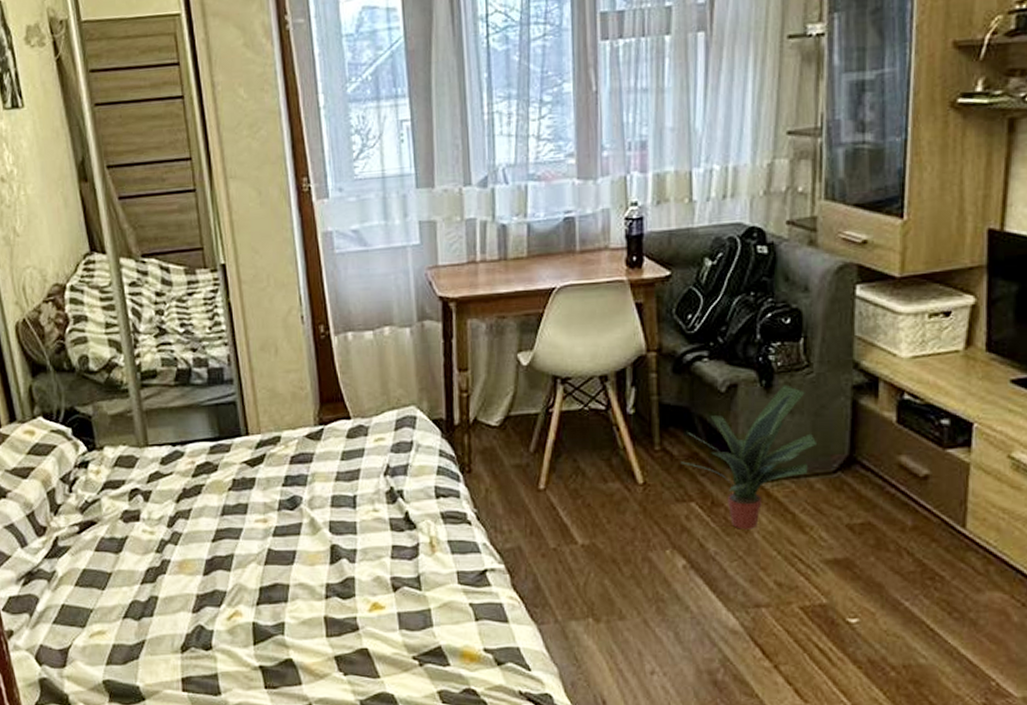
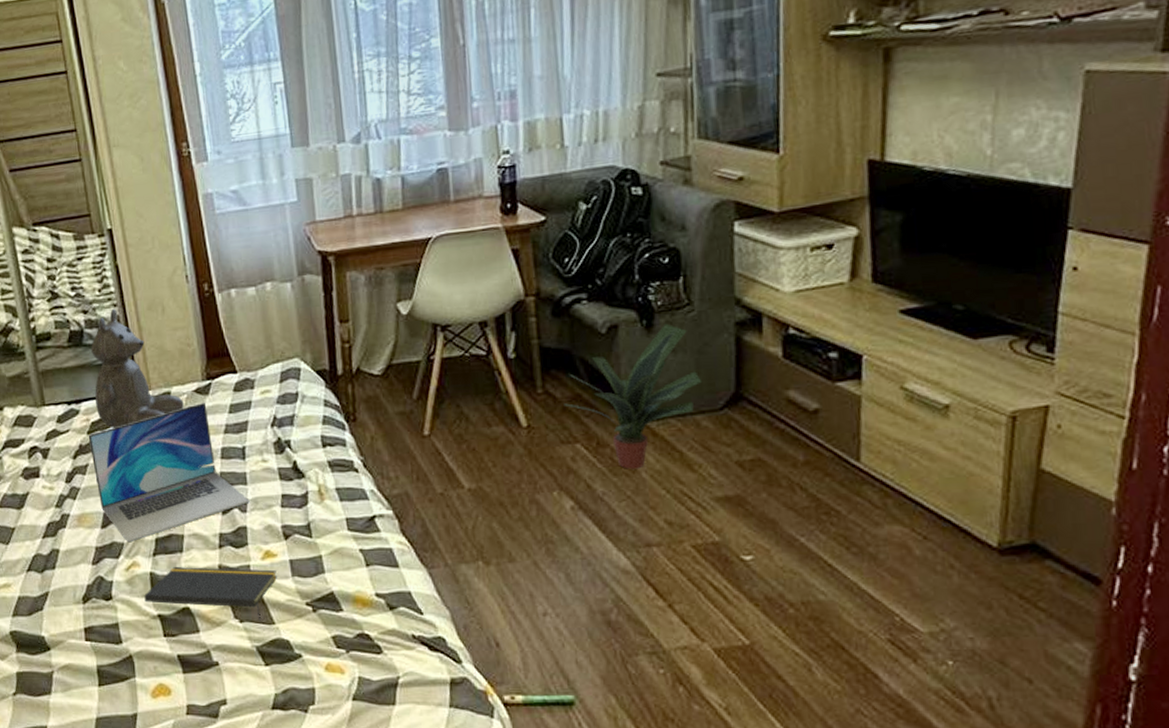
laptop: none [192,448,359,591] -> present [88,402,250,543]
teddy bear: none [199,347,294,472] -> present [91,308,184,428]
notepad: none [246,618,384,674] -> present [144,567,277,621]

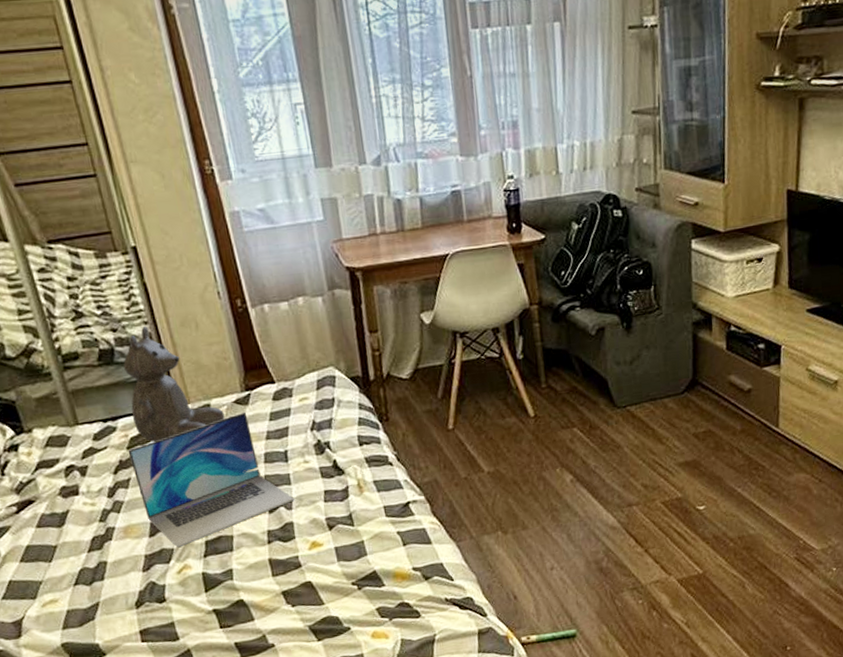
notepad: present [144,567,277,621] -> none [198,558,324,603]
potted plant: present [563,323,703,469] -> none [563,325,669,446]

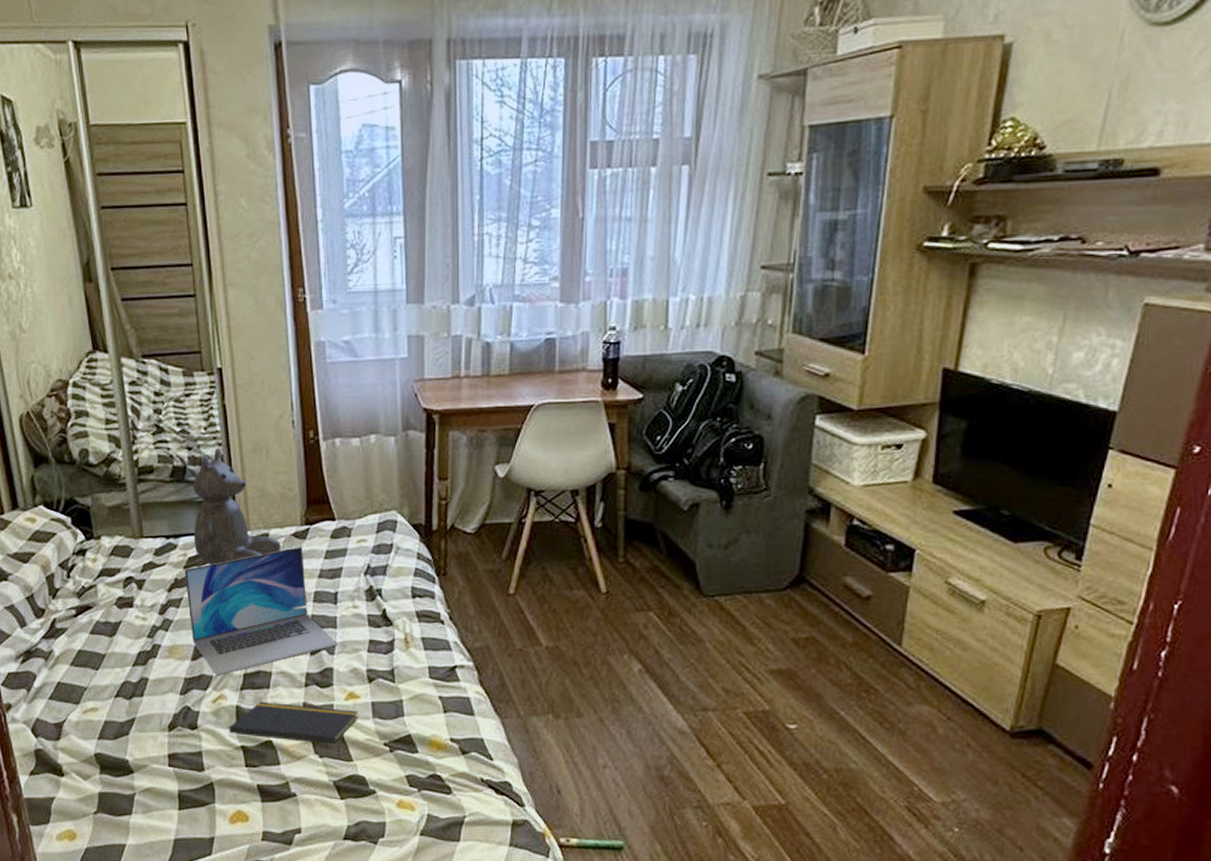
notepad: none [198,558,324,603] -> present [229,702,358,757]

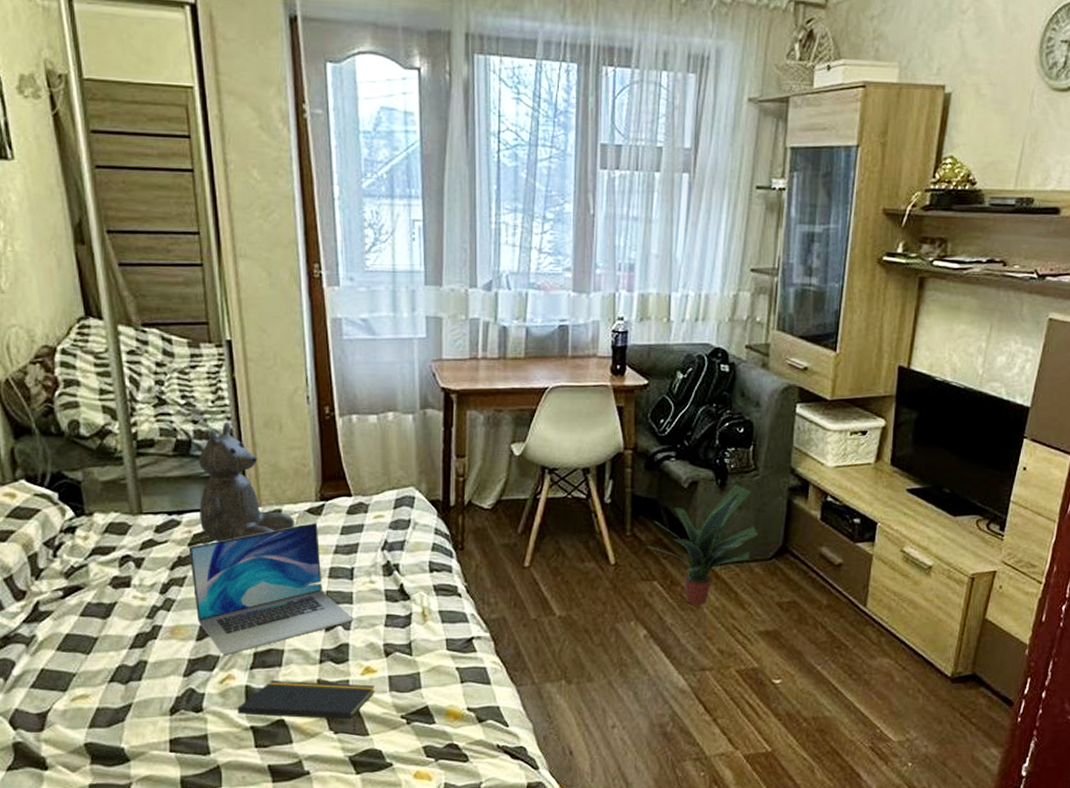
potted plant: none [642,506,770,639] -> present [647,484,759,605]

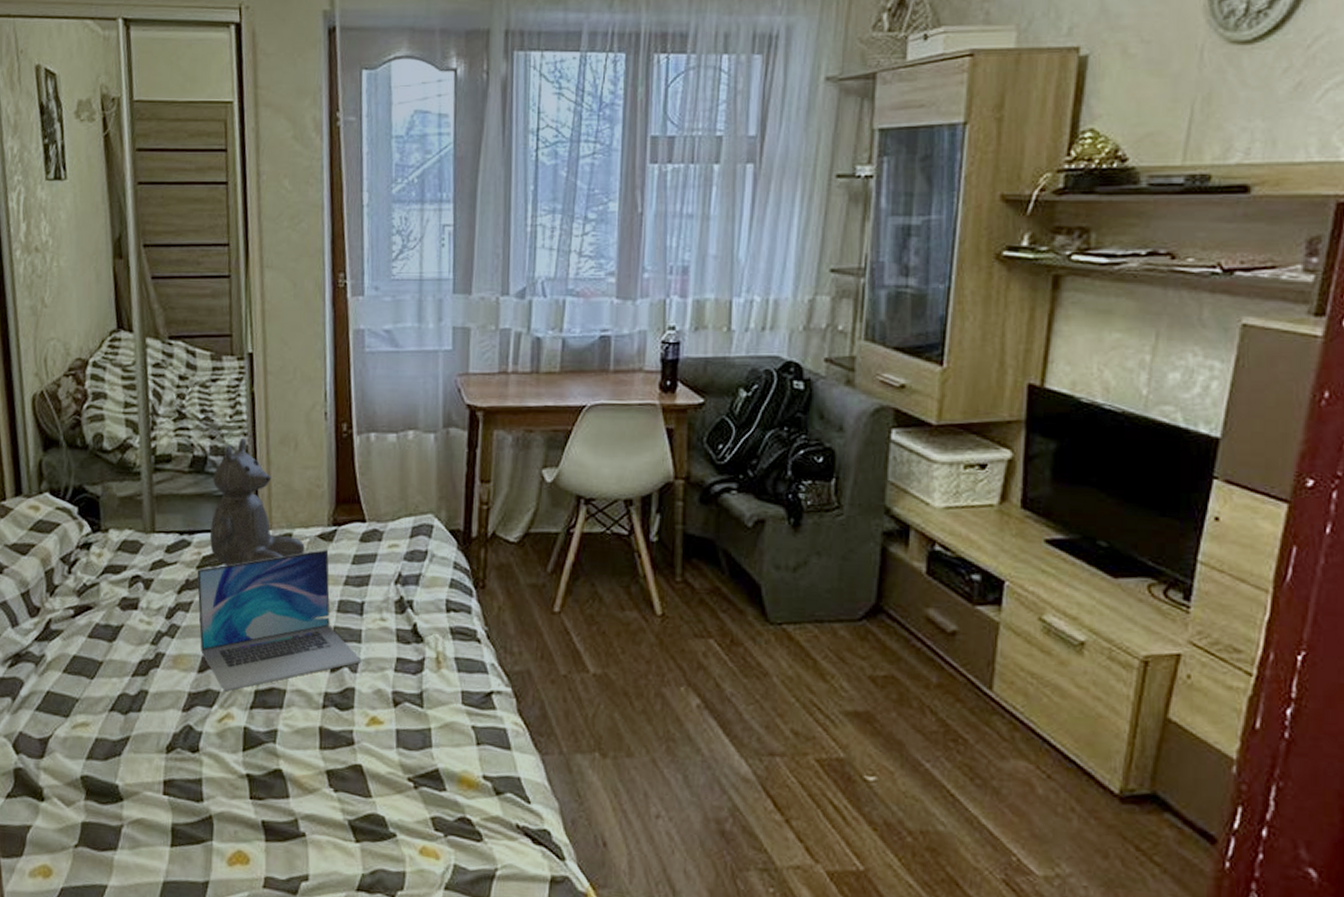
notepad: present [237,681,375,732] -> none [234,724,381,792]
potted plant: present [647,484,759,605] -> none [701,524,844,673]

